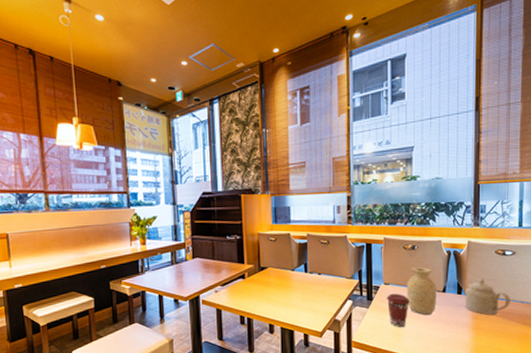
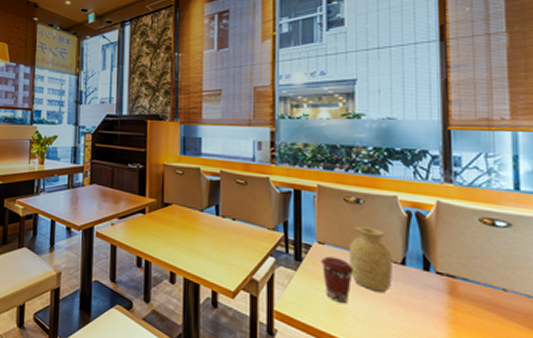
sugar bowl: present [464,278,510,315] -> none [434,252,508,308]

